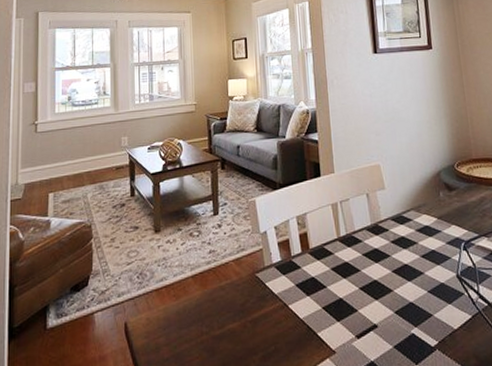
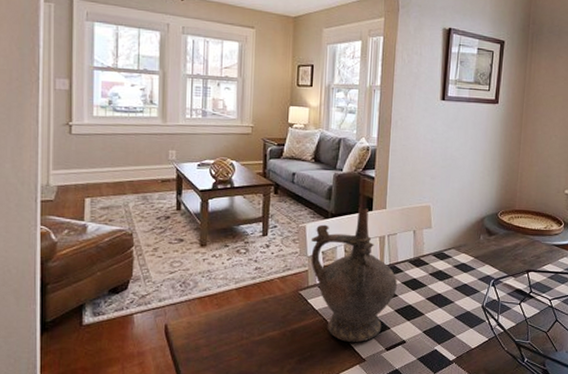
ceremonial vessel: none [261,173,358,332] -> present [310,207,397,343]

